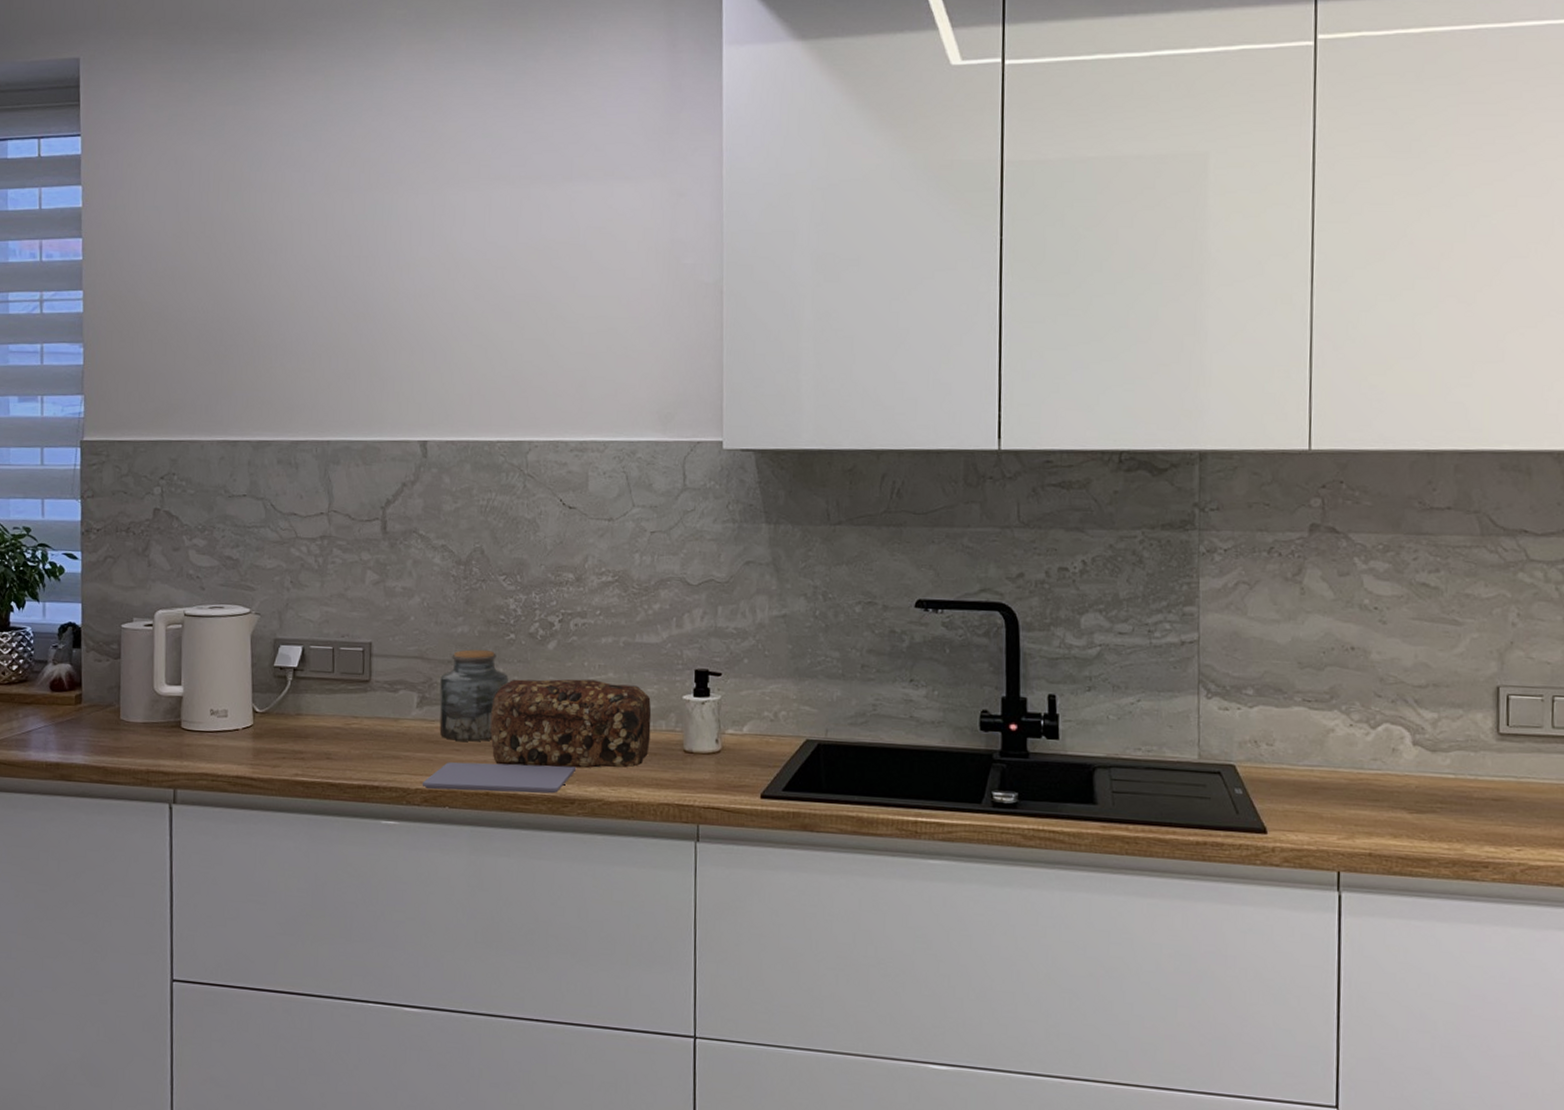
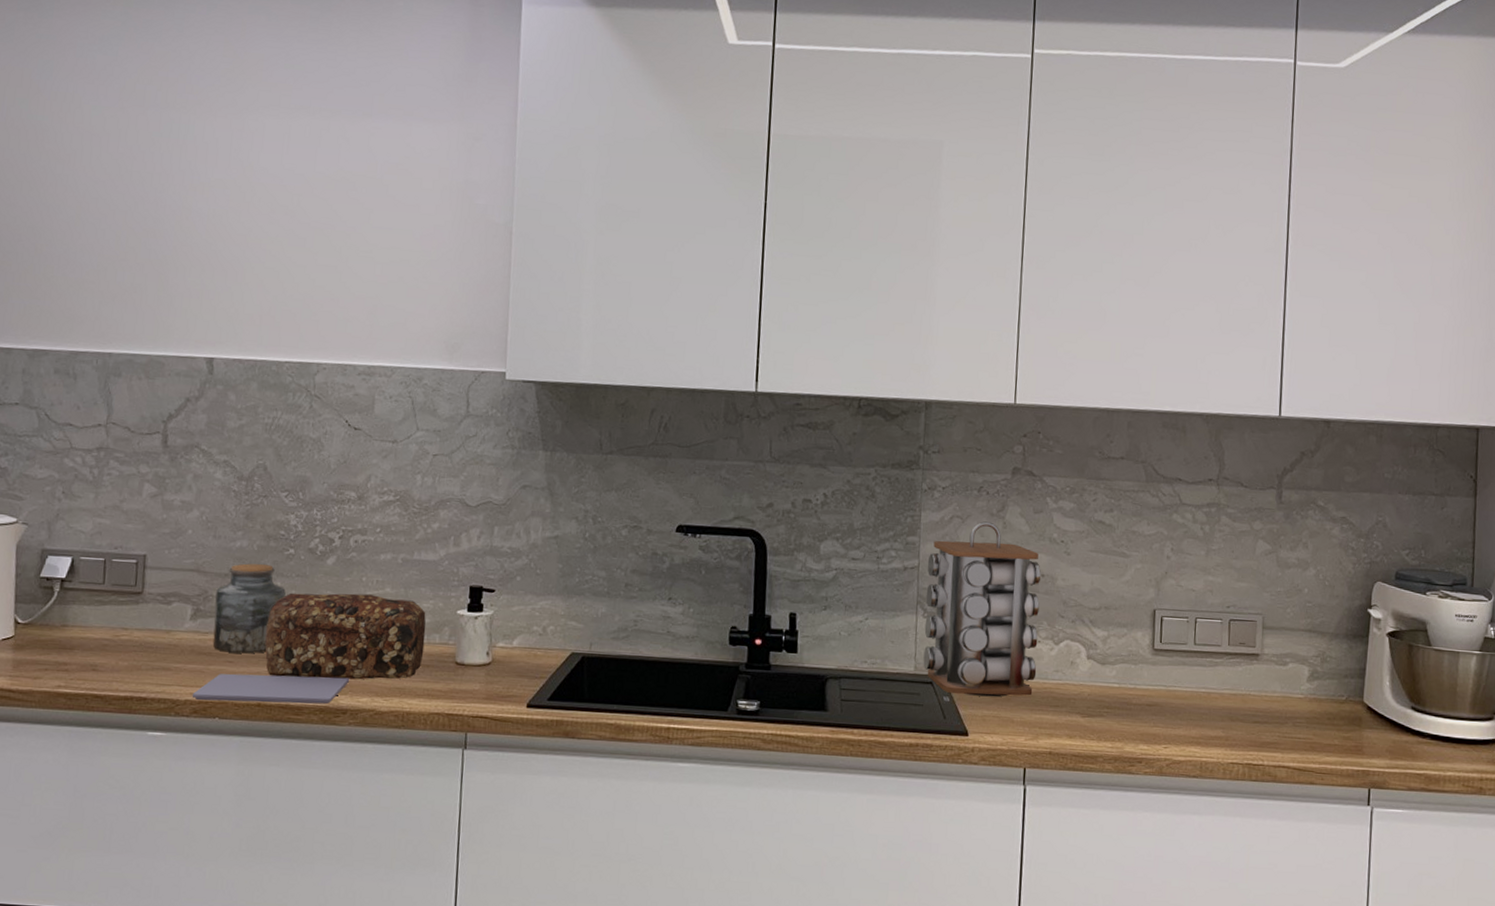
spice rack: none [1208,587,1350,790] -> present [923,521,1041,697]

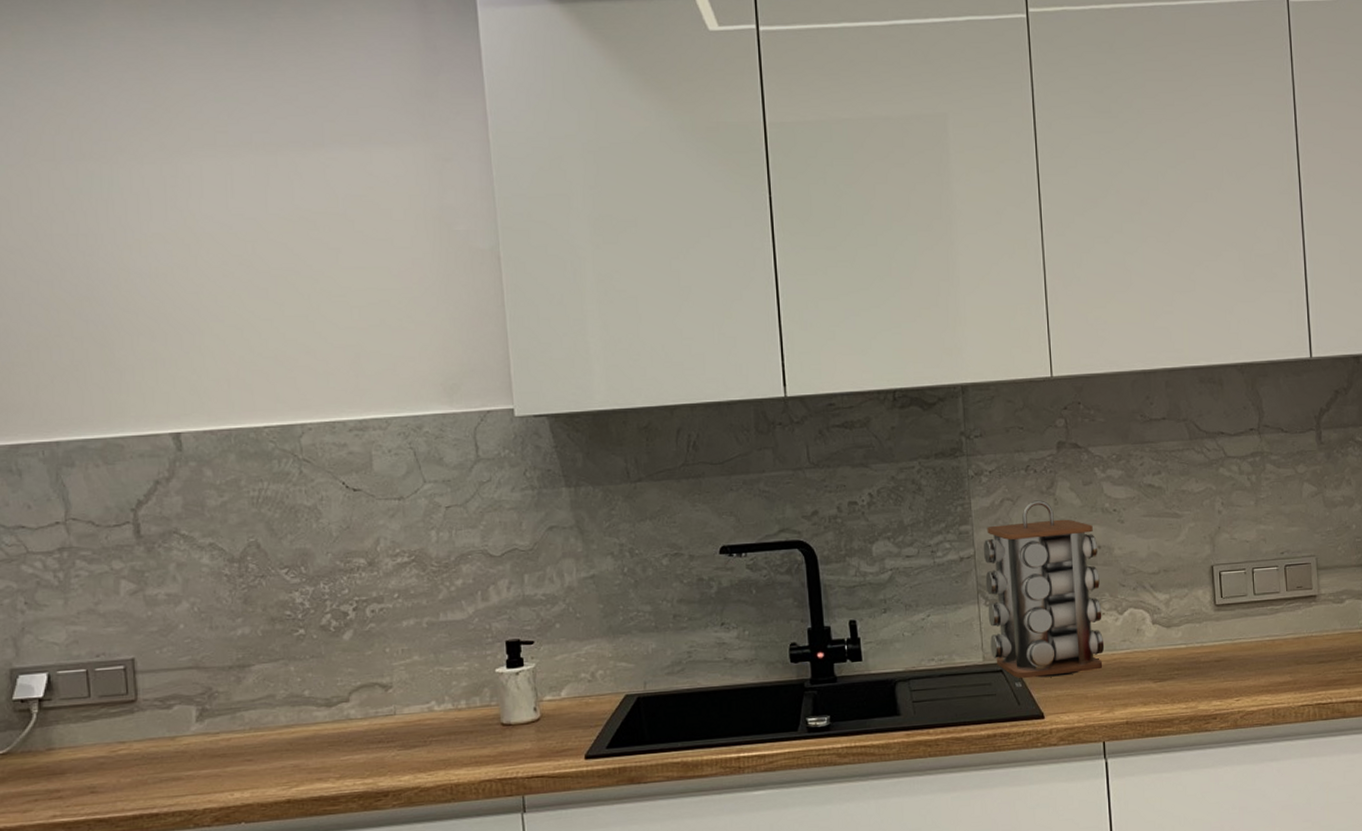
cutting board: present [192,673,350,705] -> none [210,757,388,808]
jar: present [212,563,287,654] -> none [222,650,303,751]
bread loaf: present [265,593,426,680] -> none [285,665,465,769]

